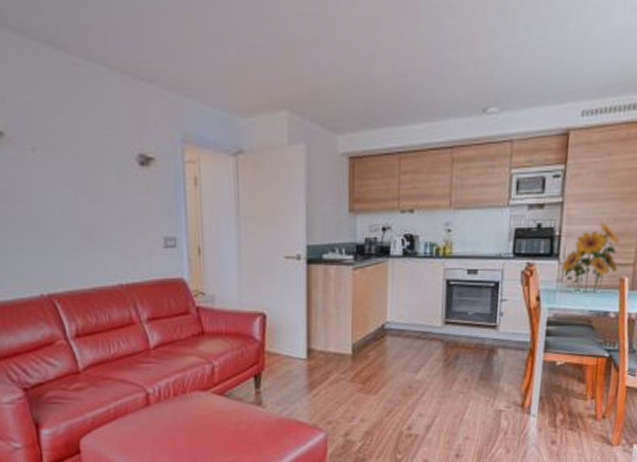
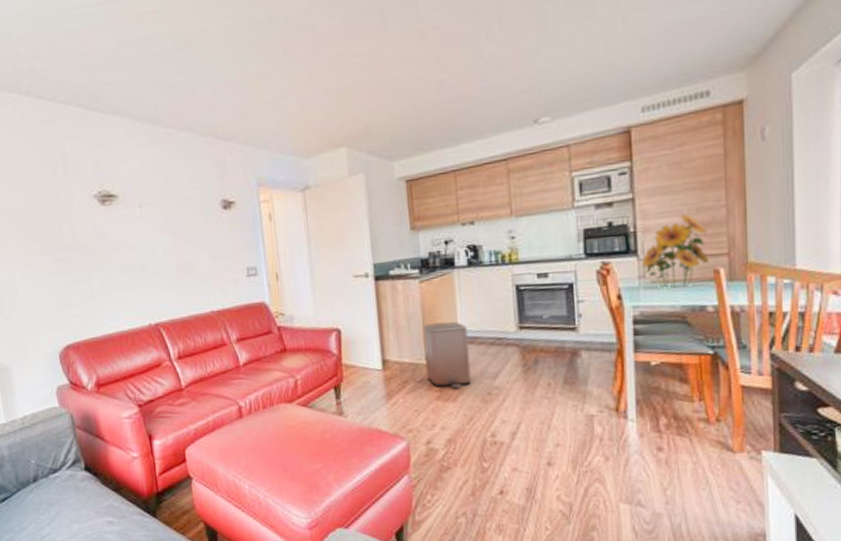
pedal bin: none [352,312,396,381] -> present [424,321,472,389]

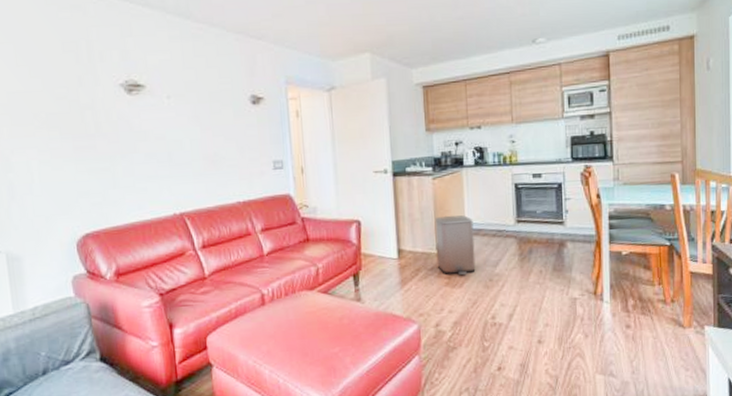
flower bouquet: present [642,213,710,288] -> none [616,127,668,189]

